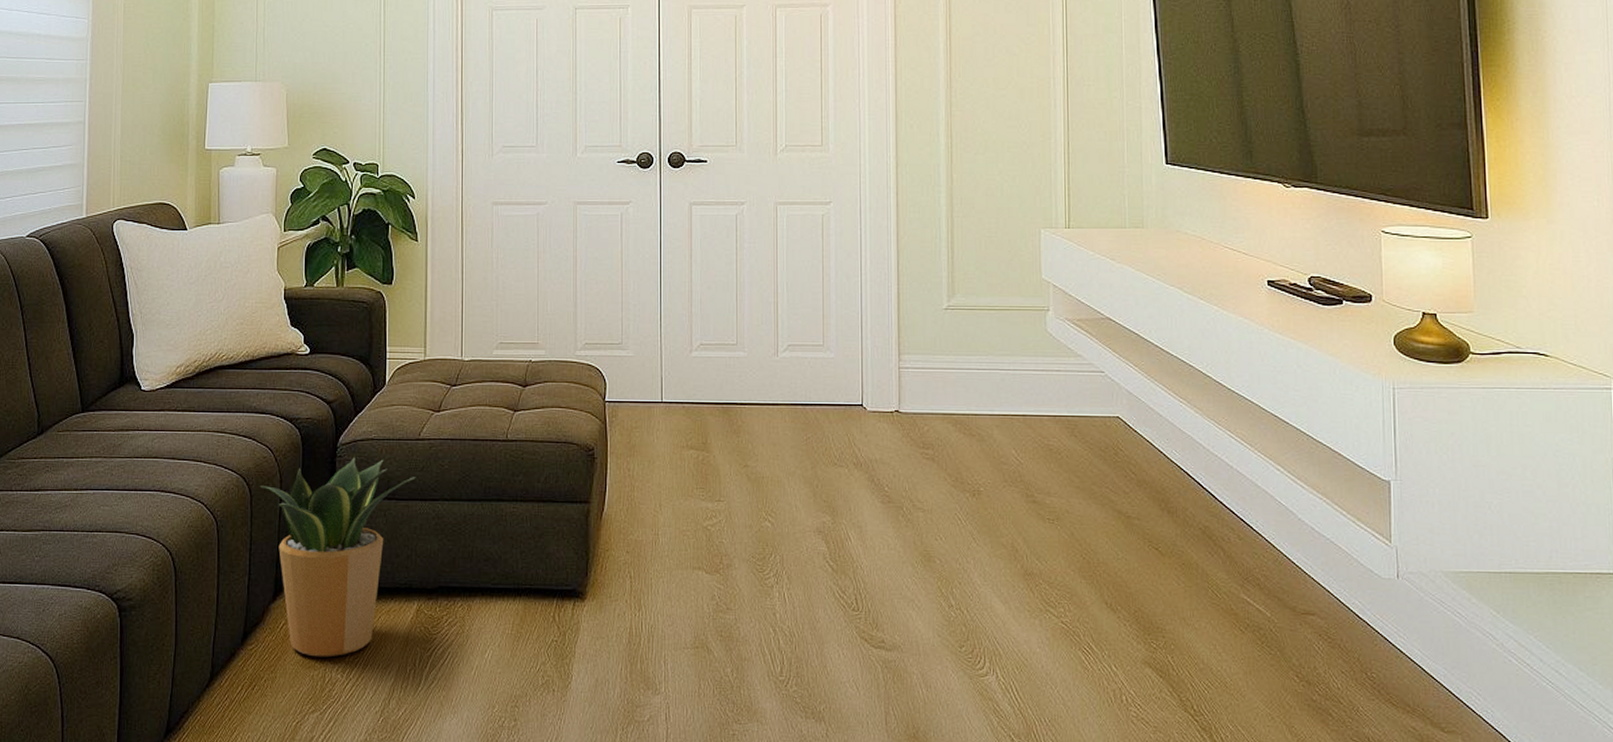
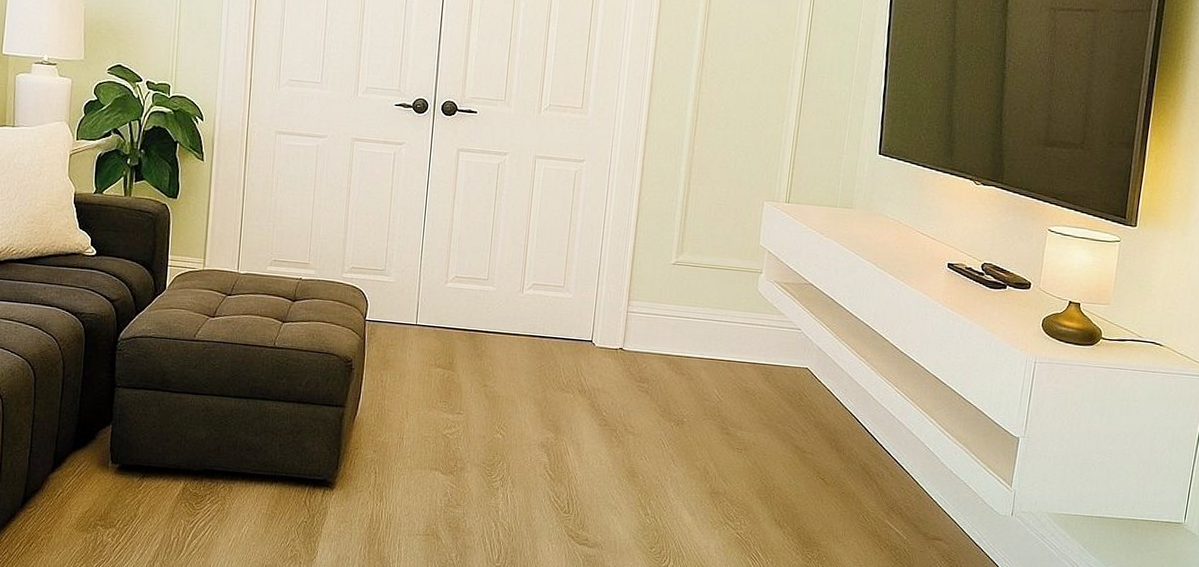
potted plant: present [259,457,416,657] -> none [43,351,189,523]

